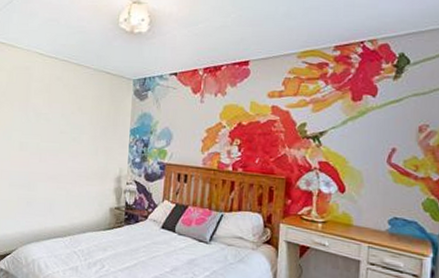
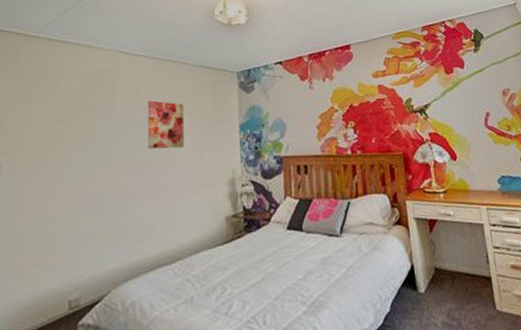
wall art: none [52,98,84,144] -> present [147,100,184,149]

